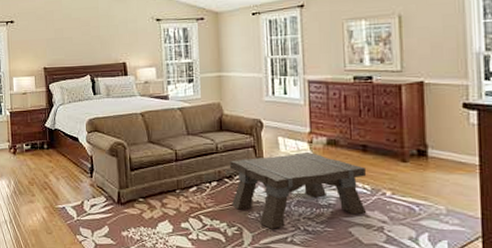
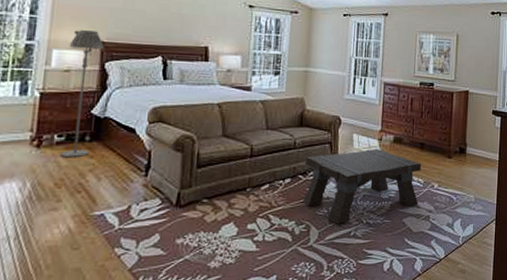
floor lamp: none [23,59,48,162] -> present [61,30,104,158]

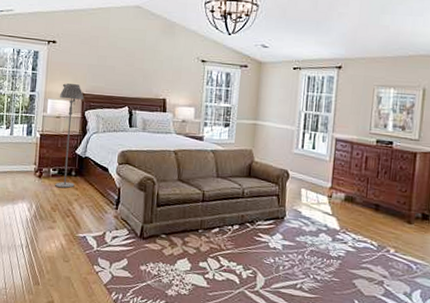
coffee table: present [303,148,421,225] -> none [250,205,375,275]

